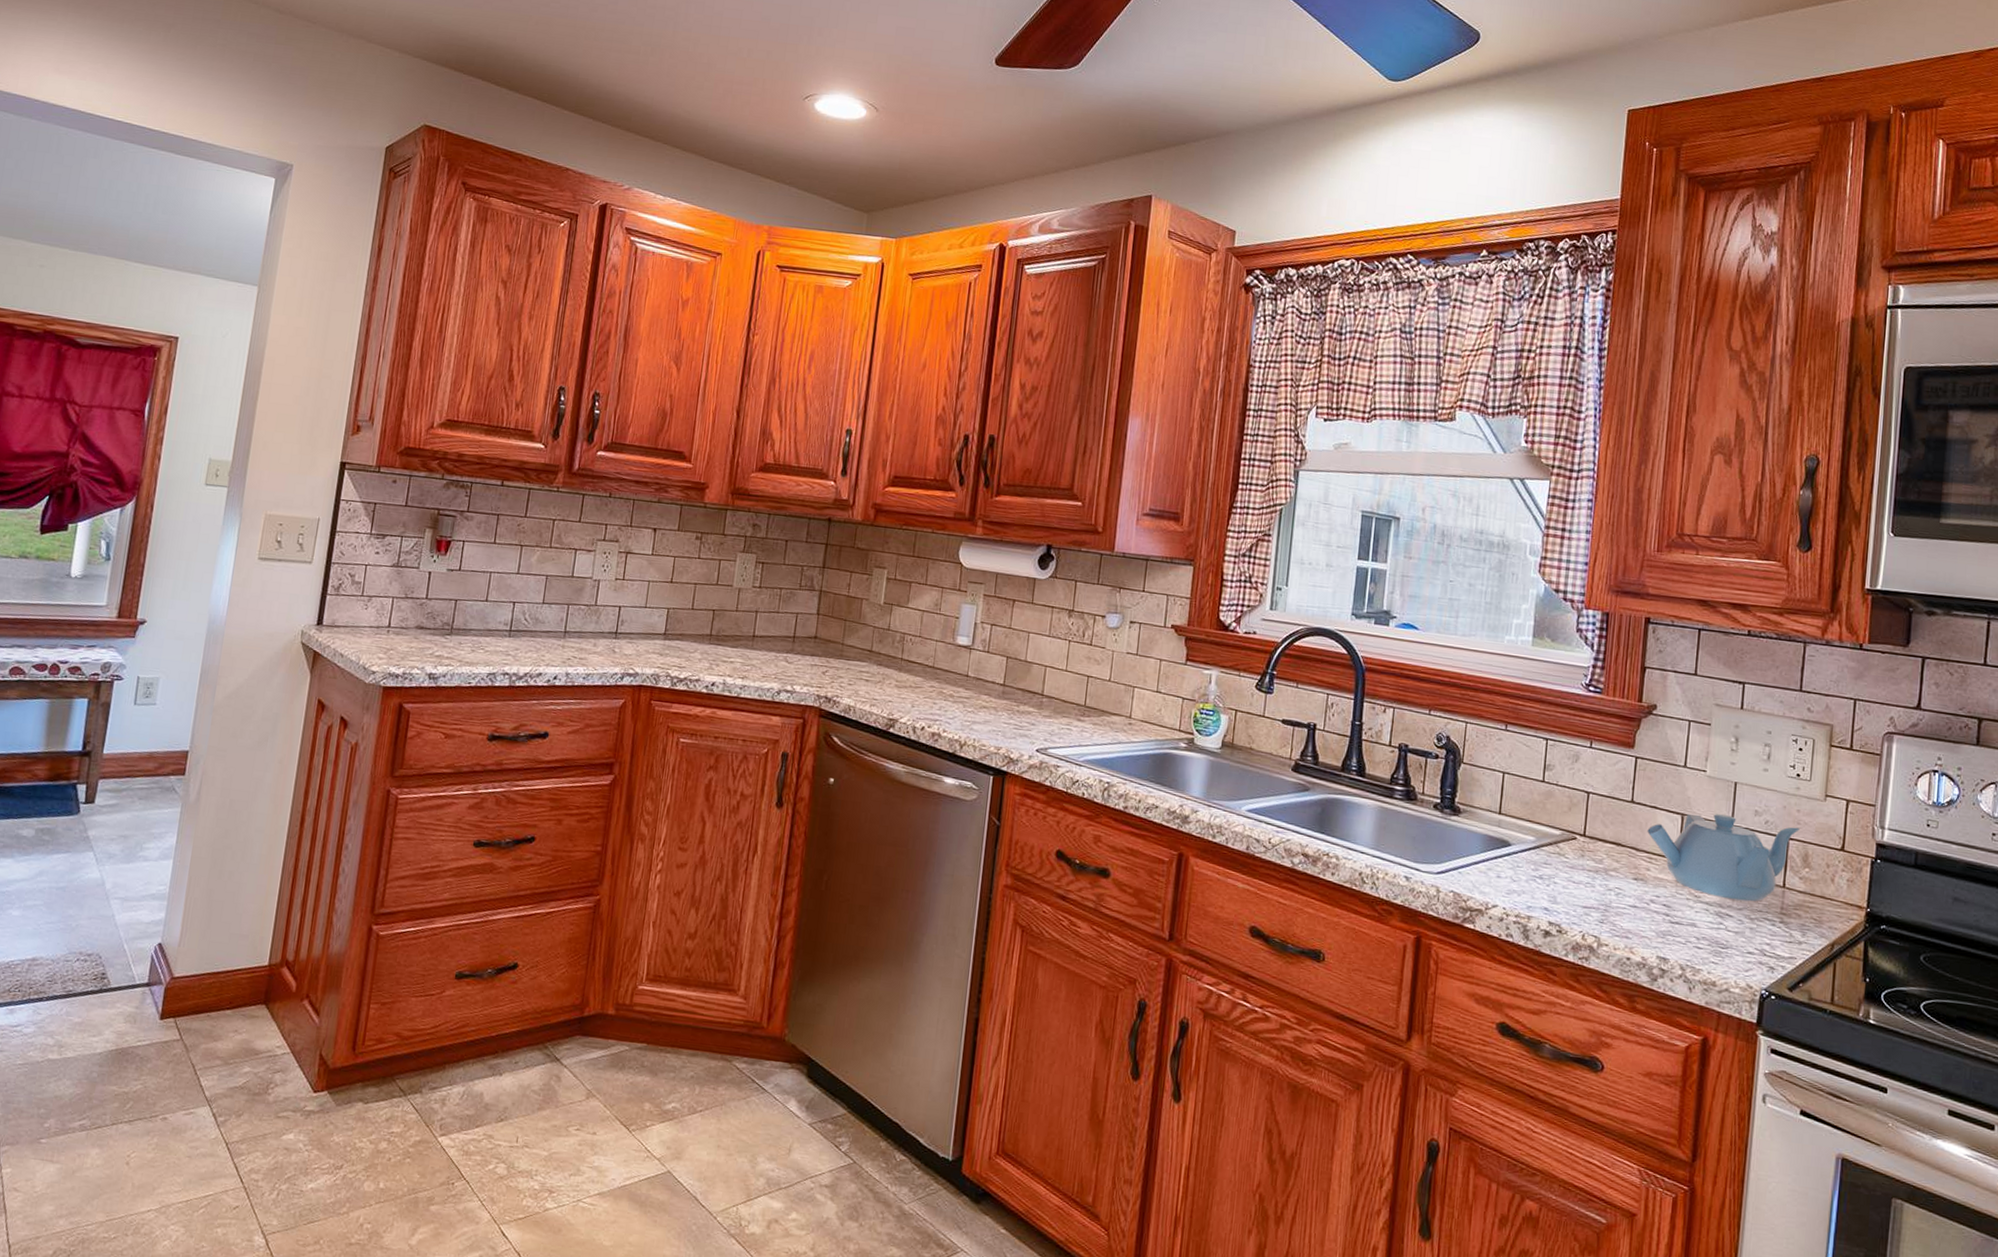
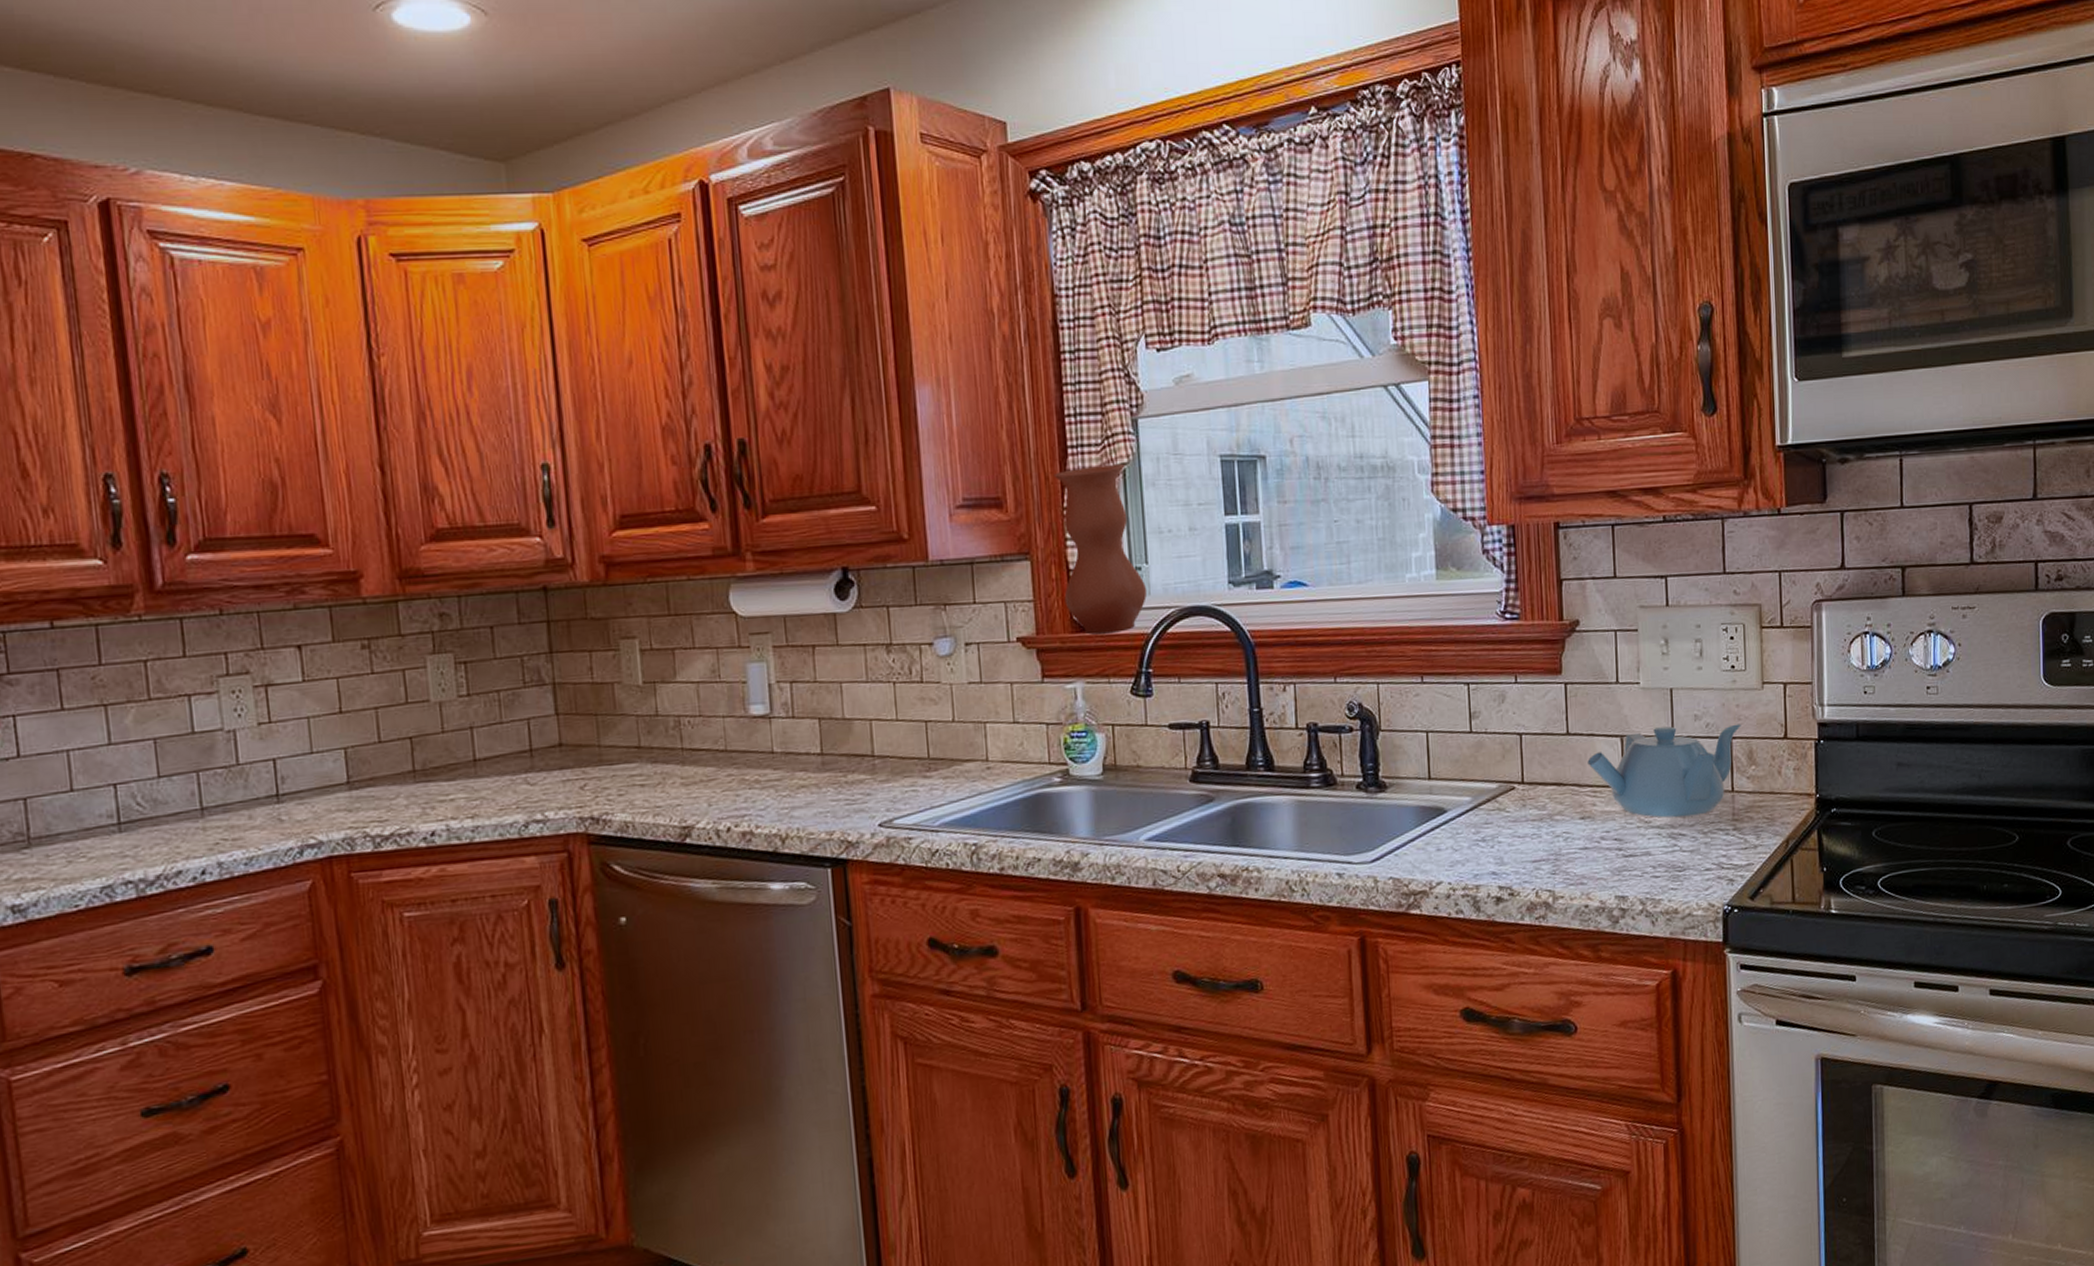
vase: none [1215,501,1284,637] -> present [1054,464,1148,636]

